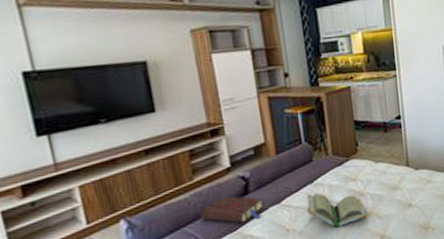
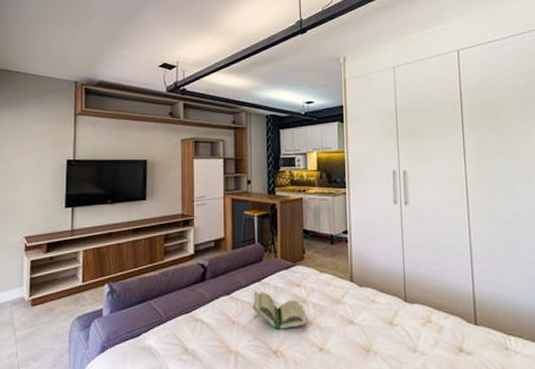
book: present [200,196,264,223] -> none [164,279,216,307]

